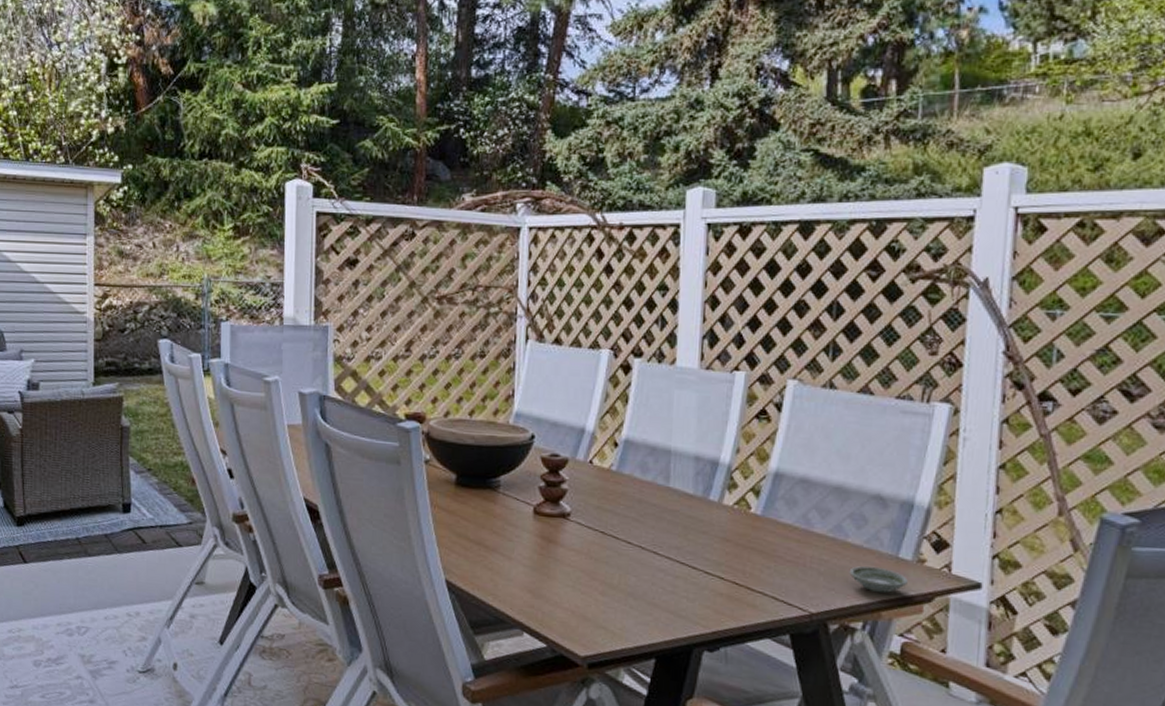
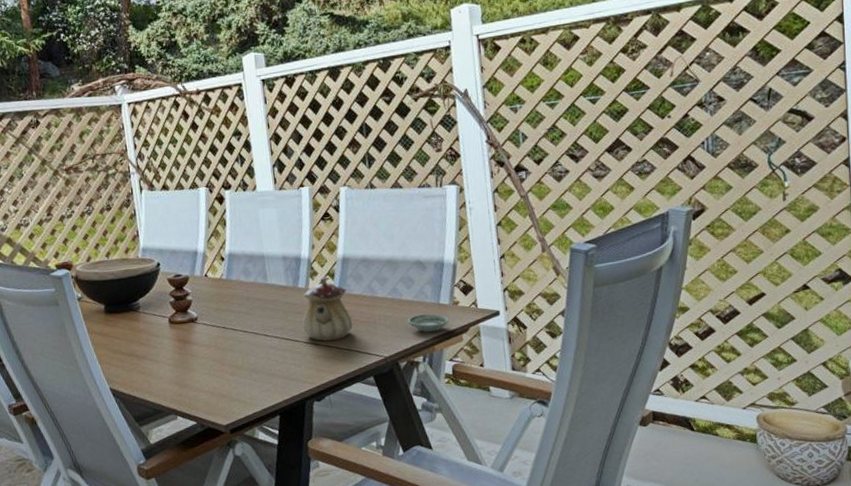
teapot: none [706,491,774,578] -> present [302,276,353,341]

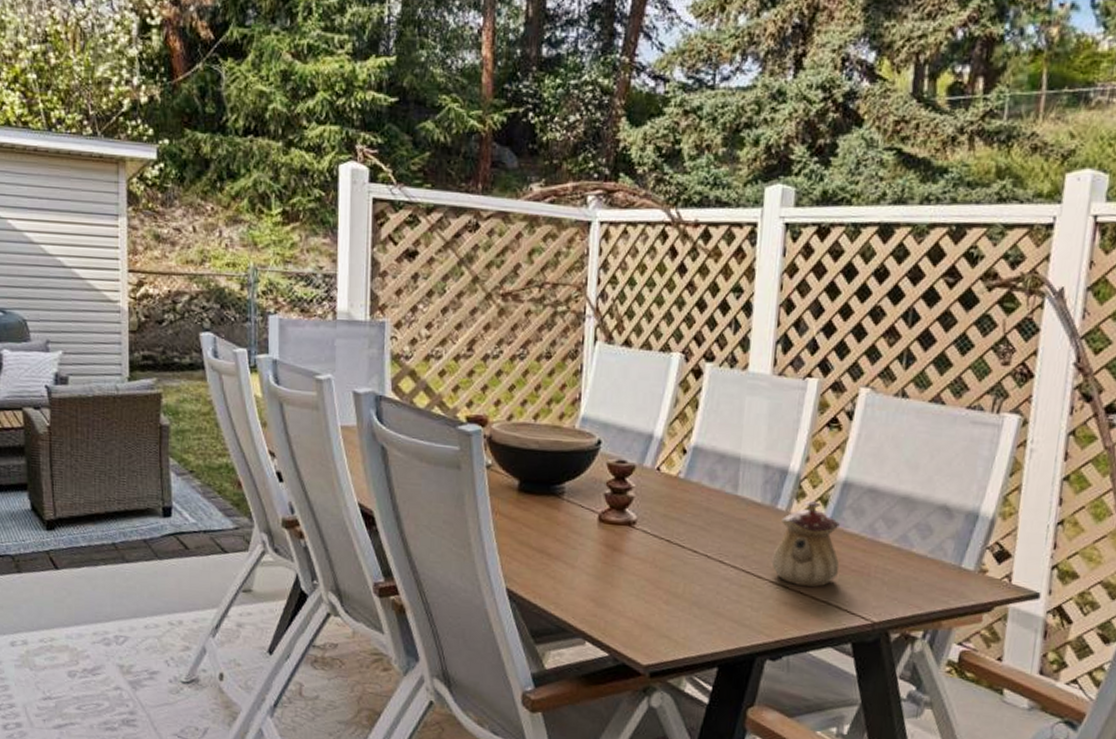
saucer: present [407,313,449,333] -> none [912,576,969,603]

